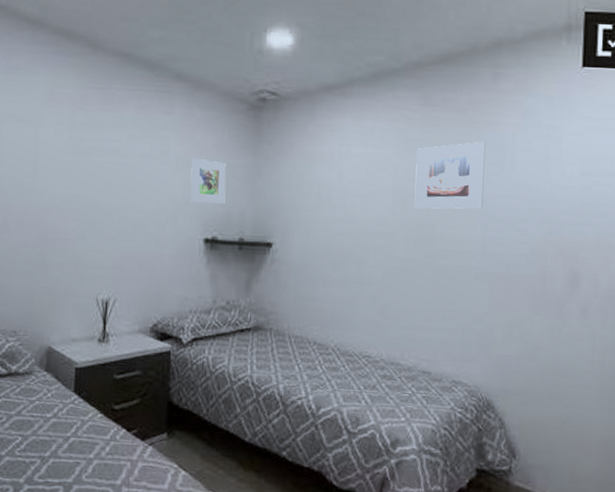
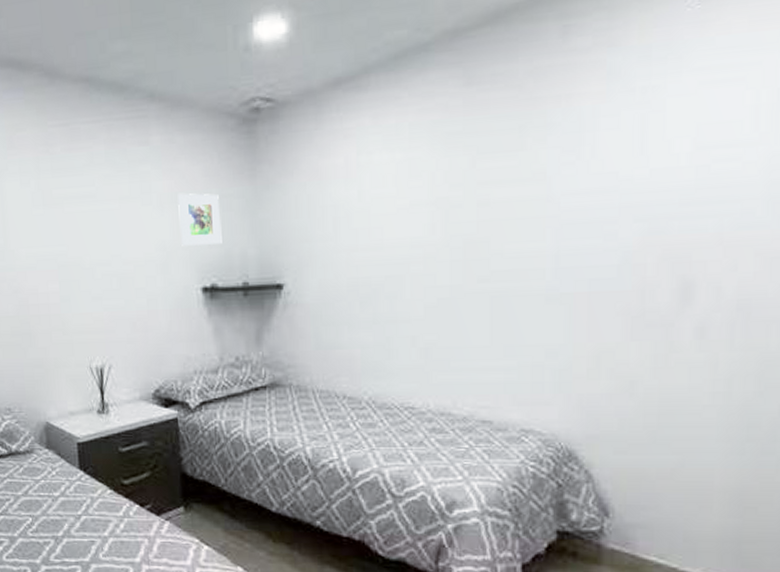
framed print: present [414,141,486,209] -> none [459,122,554,223]

